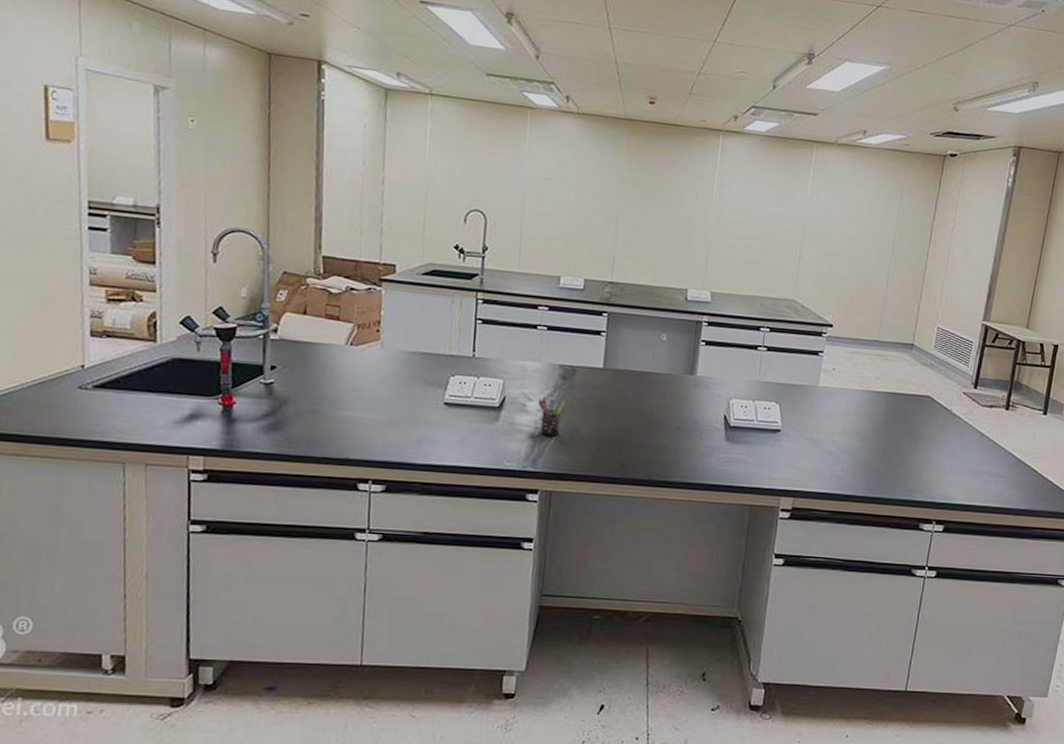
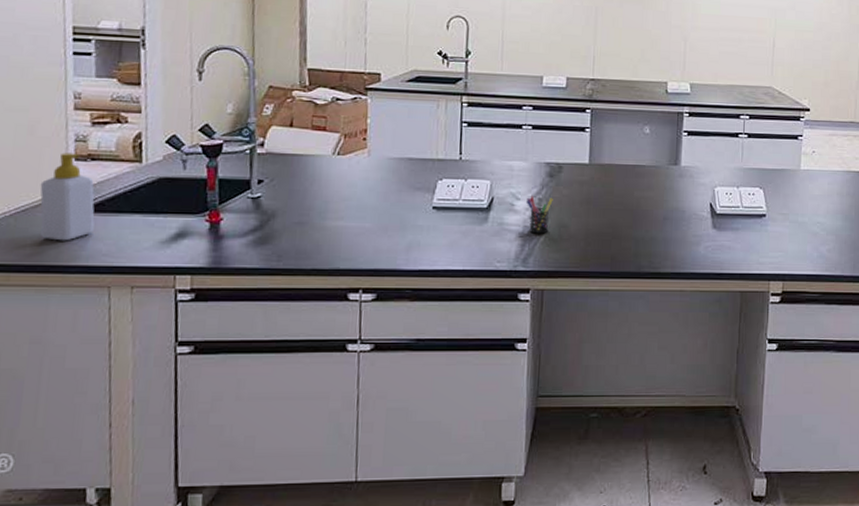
soap bottle: none [56,328,110,416] -> present [40,153,95,241]

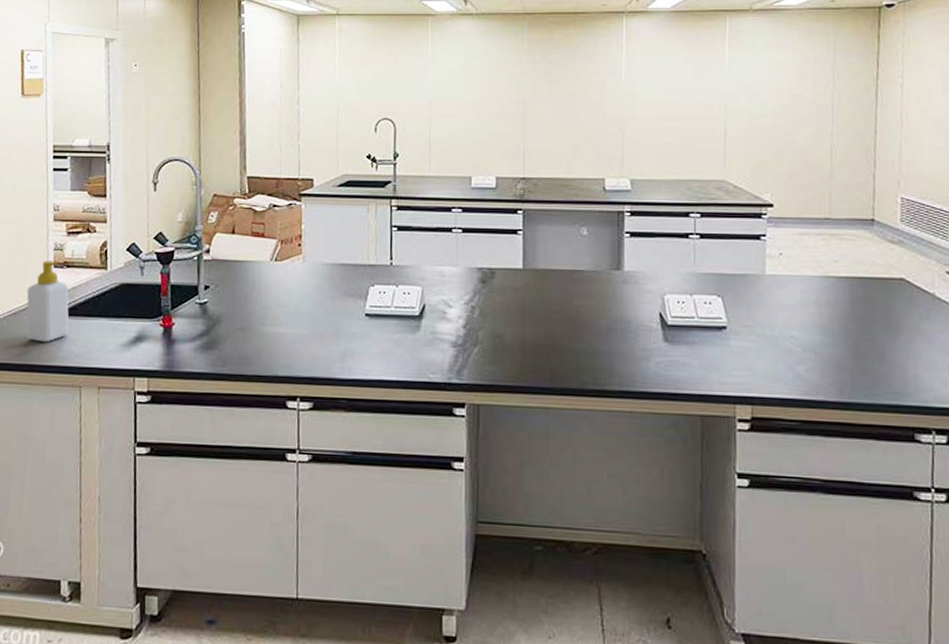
pen holder: present [527,196,553,234] -> none [459,303,486,344]

